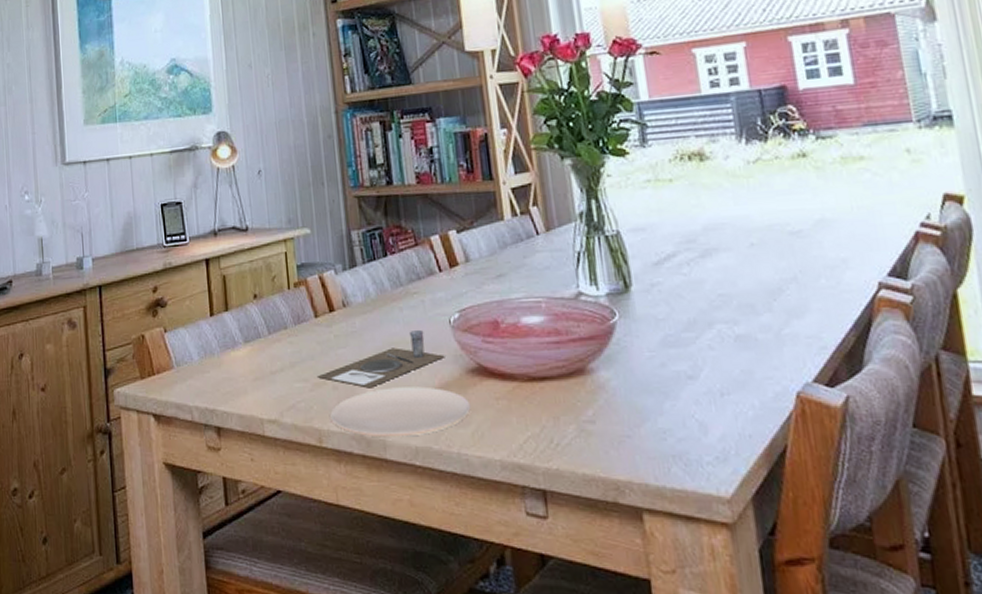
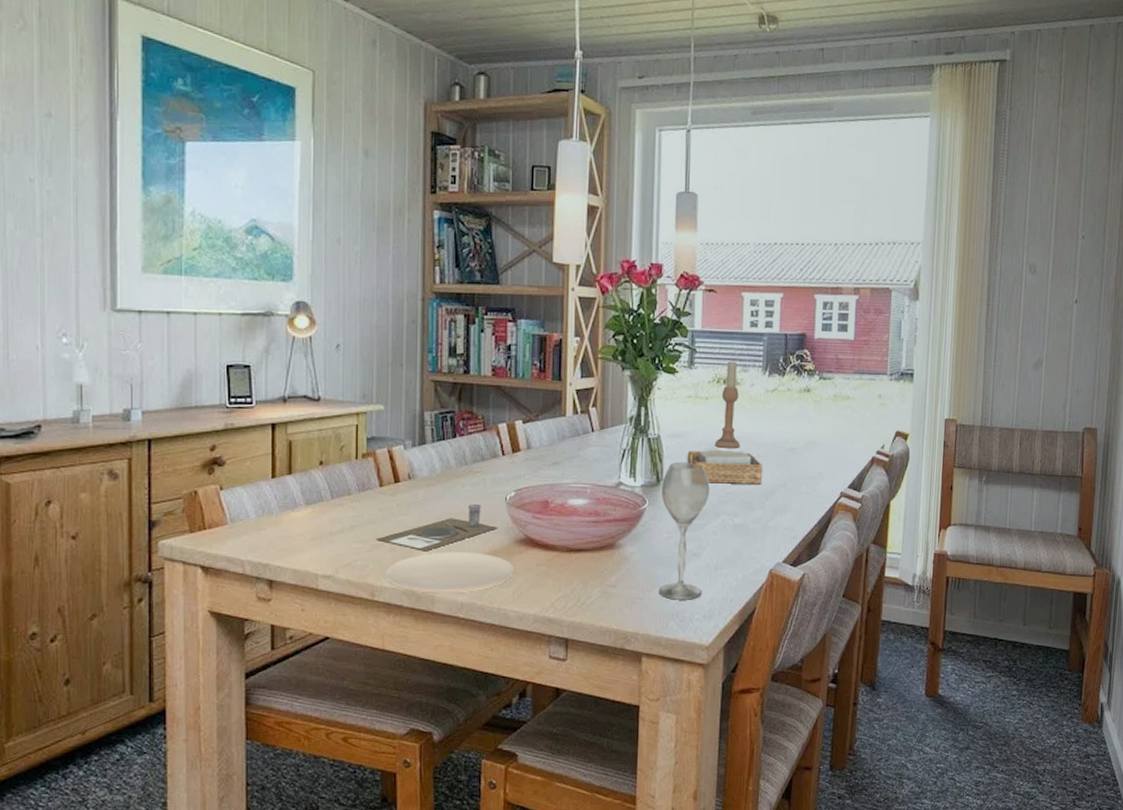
wineglass: none [630,261,708,437] -> present [658,463,710,600]
napkin holder: none [657,240,763,285] -> present [687,449,763,486]
candlestick: none [688,131,725,239] -> present [715,361,741,448]

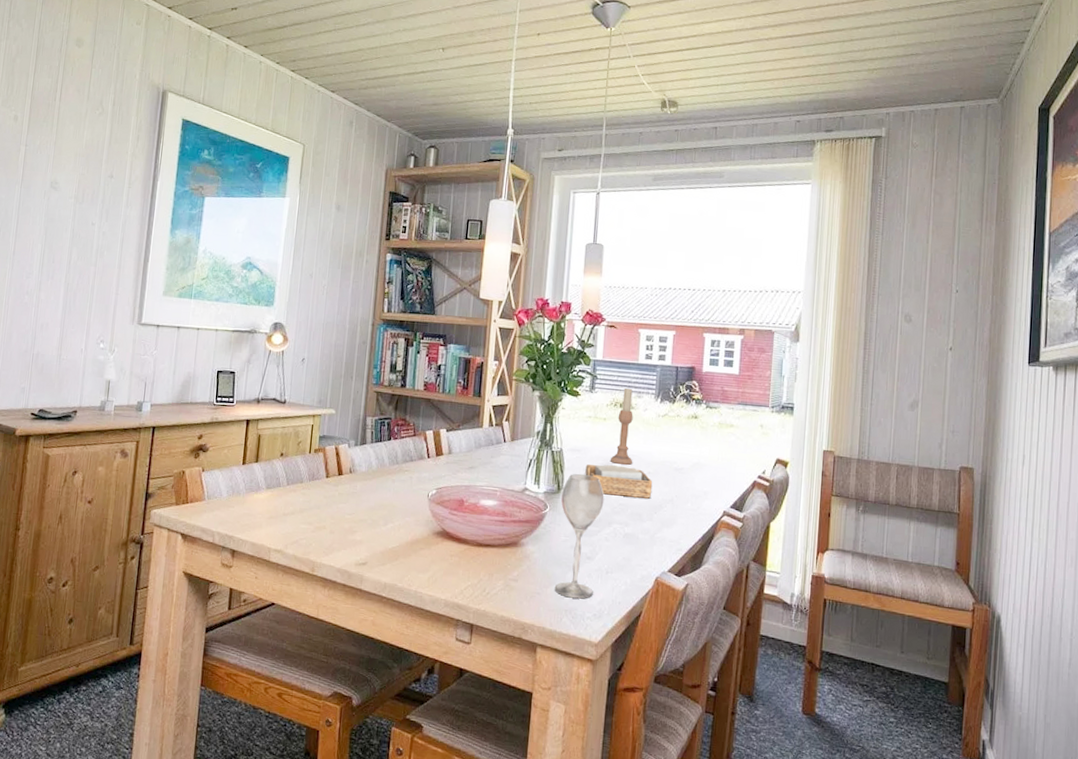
place setting: present [375,504,498,552] -> none [319,498,420,536]
plate: present [385,552,515,594] -> none [324,537,432,575]

